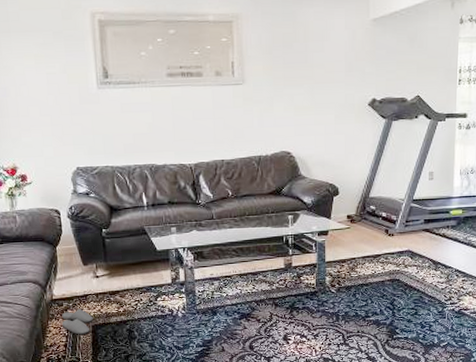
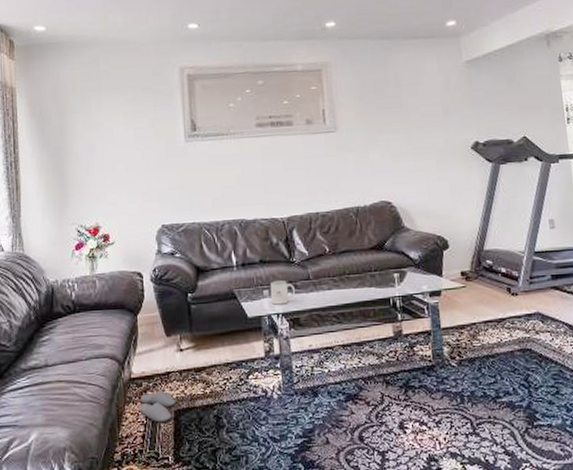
mug: none [177,219,201,240] -> present [270,279,296,305]

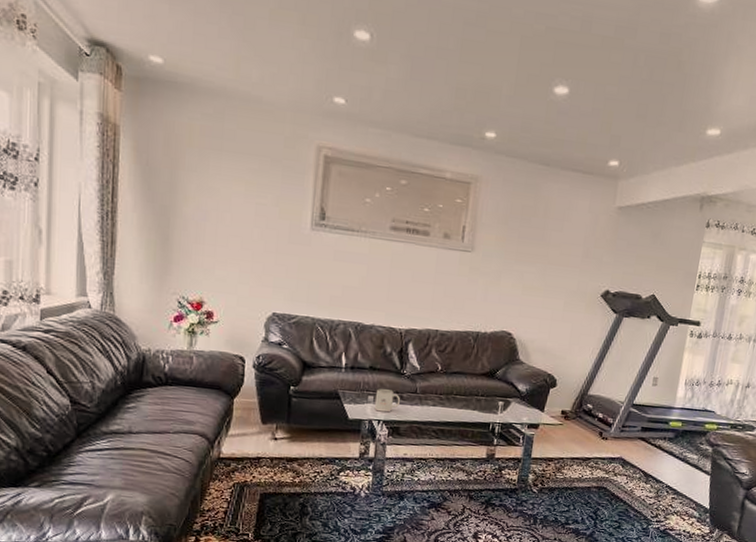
slippers: present [140,390,176,423] -> none [225,473,263,503]

